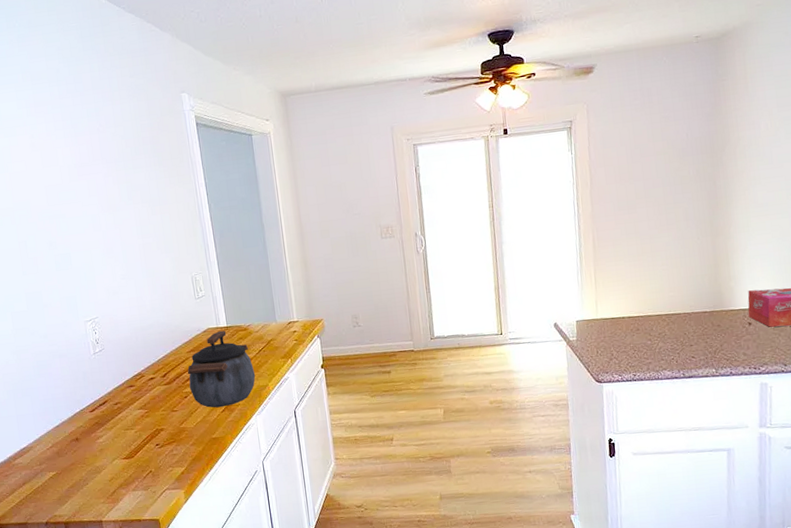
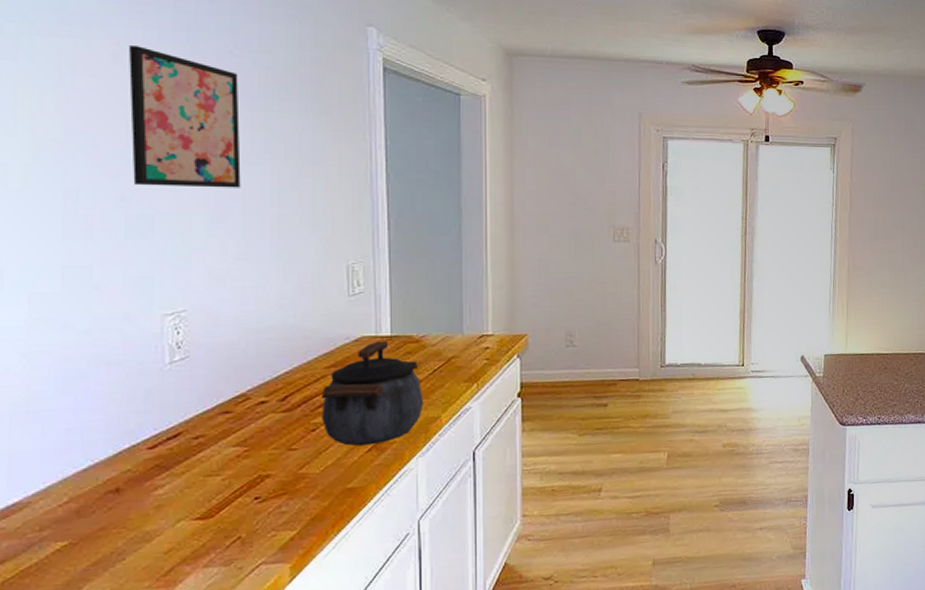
wall art: none [38,136,118,233] -> present [128,46,241,188]

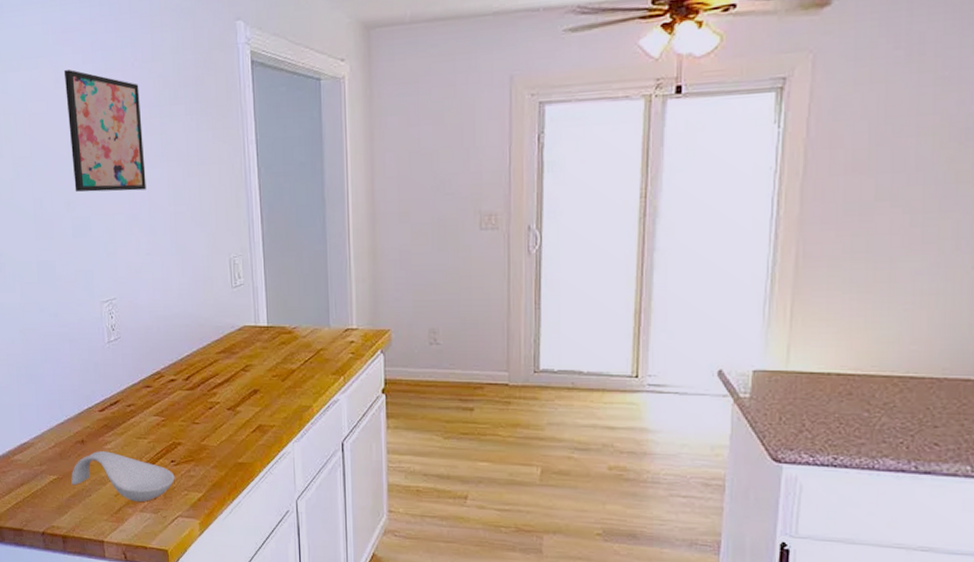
spoon rest: none [93,498,259,556] -> present [71,451,175,502]
kettle: present [320,341,424,446] -> none [215,331,298,426]

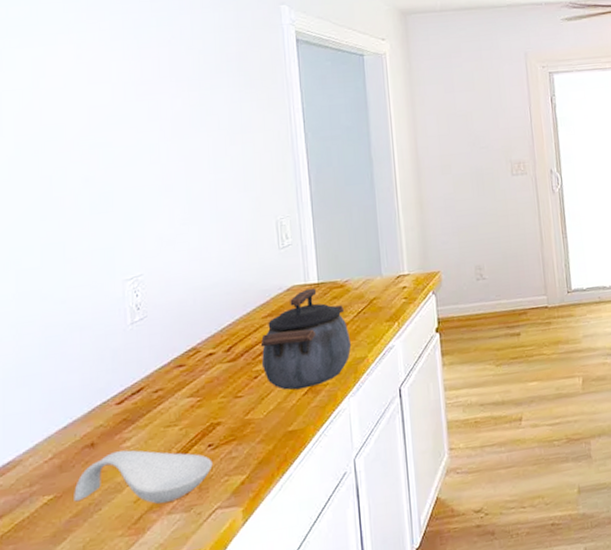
wall art: present [63,70,146,192] -> none [87,46,183,166]
kettle: none [215,331,298,426] -> present [261,288,352,390]

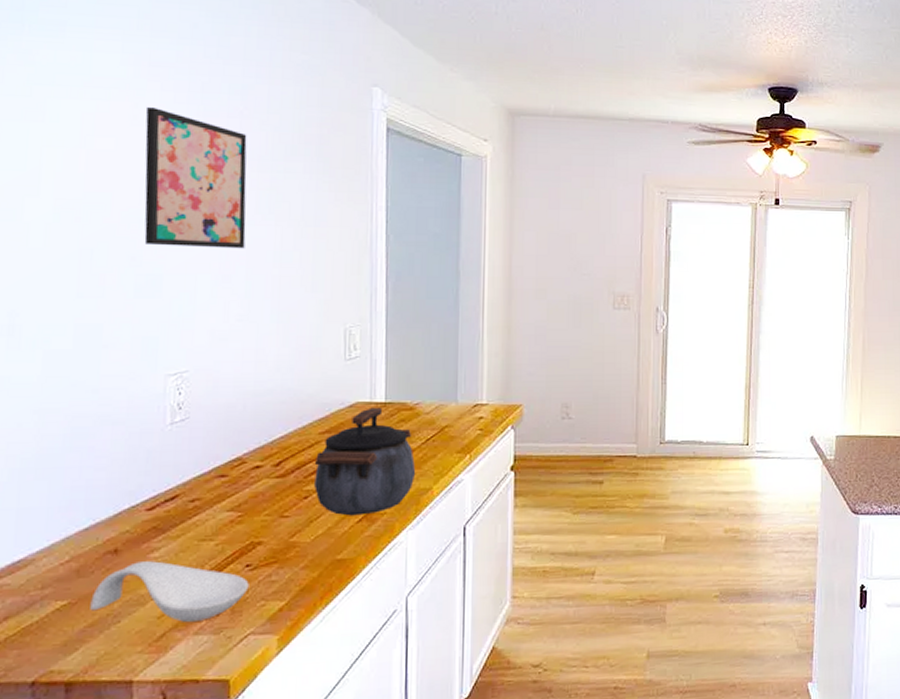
wall art: none [87,46,183,166] -> present [144,107,247,249]

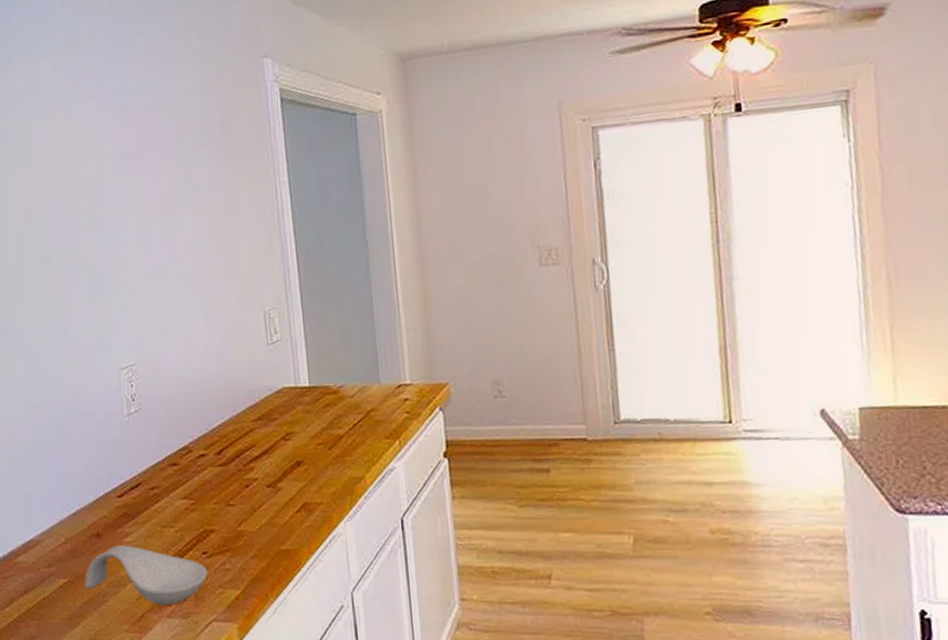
wall art: present [144,107,247,249] -> none [77,116,169,247]
kettle: present [313,407,416,516] -> none [252,392,347,506]

